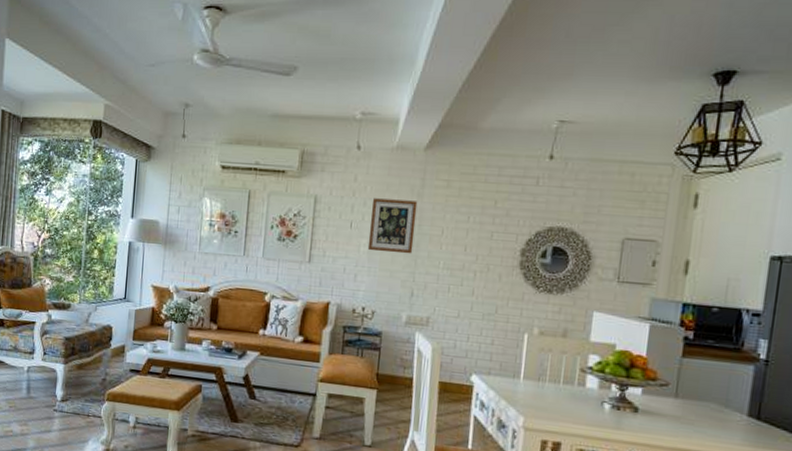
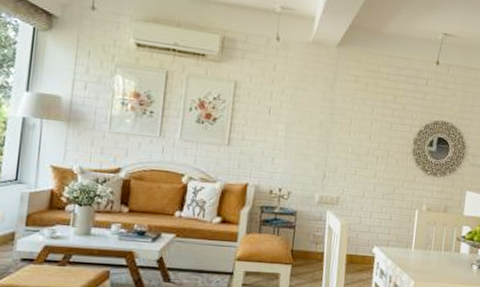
wall art: present [367,198,418,254] -> none [284,87,330,140]

